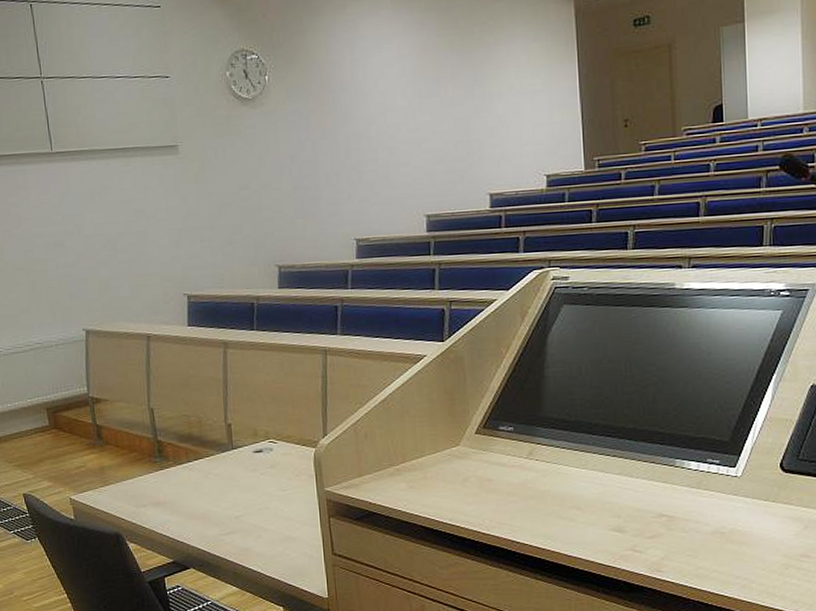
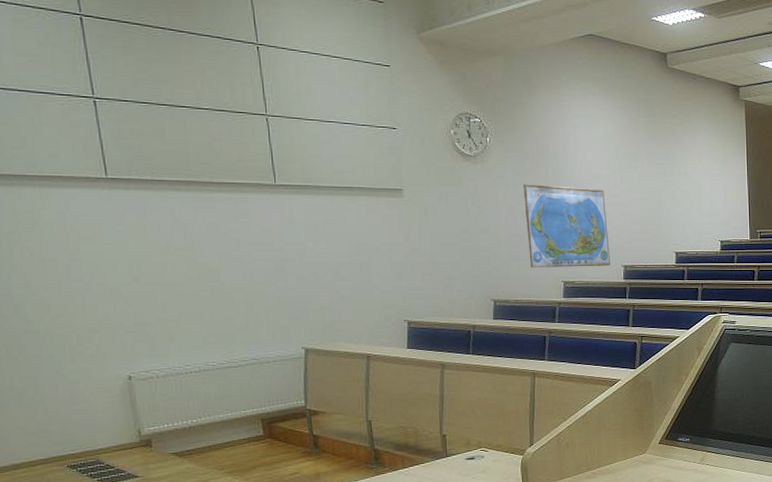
world map: none [307,124,410,226] -> present [523,184,610,268]

